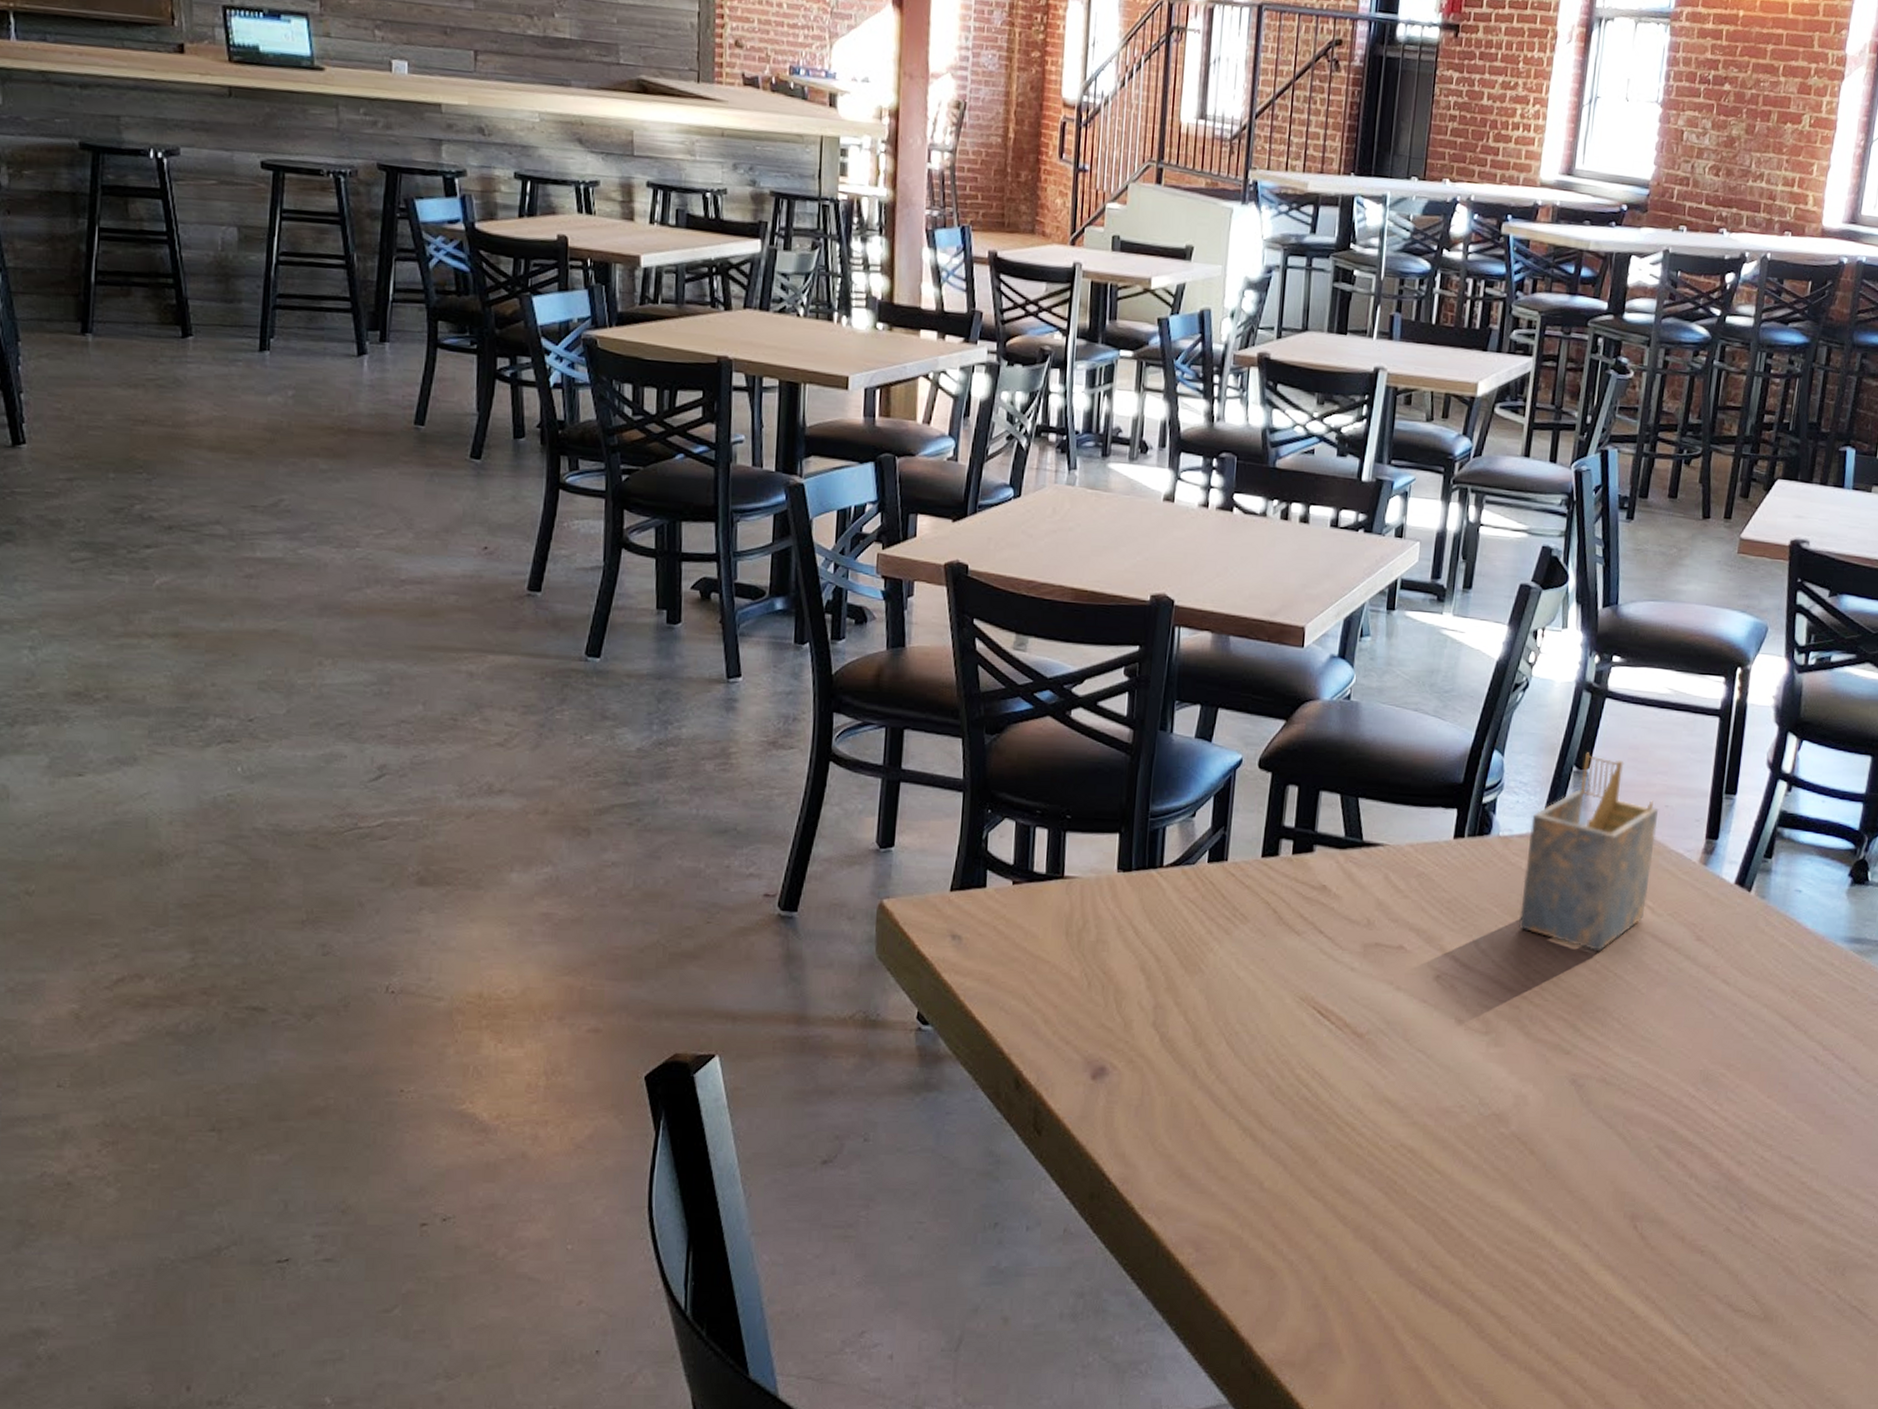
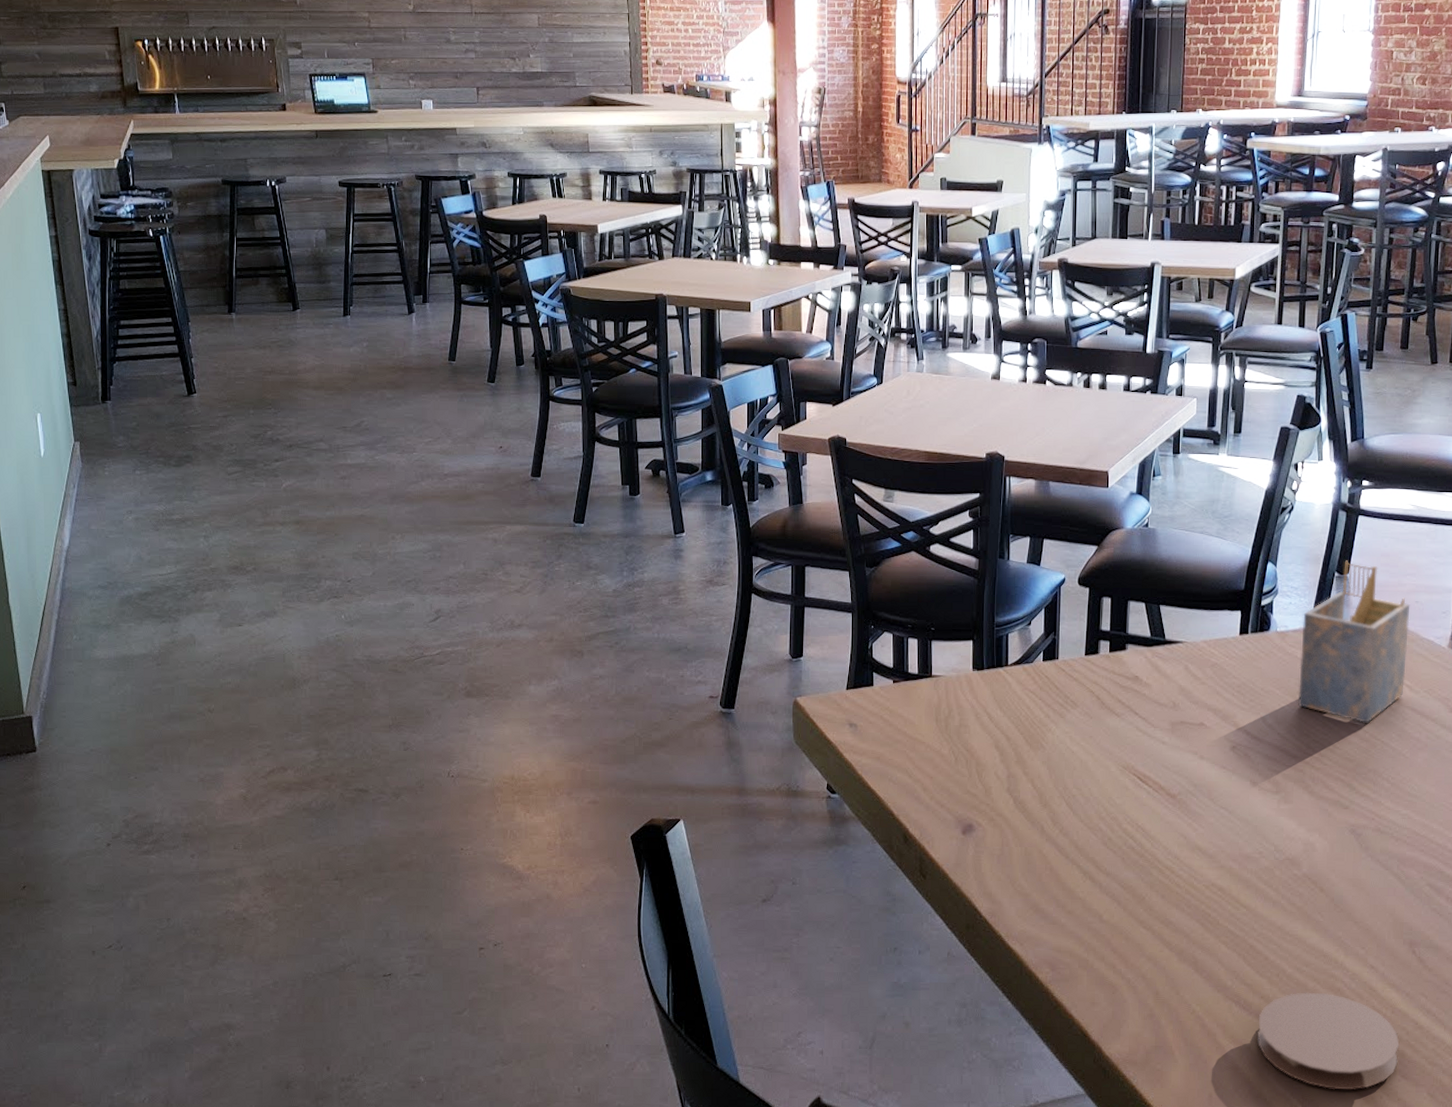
coaster: none [1443,1276,1611,1393] -> present [1257,992,1400,1090]

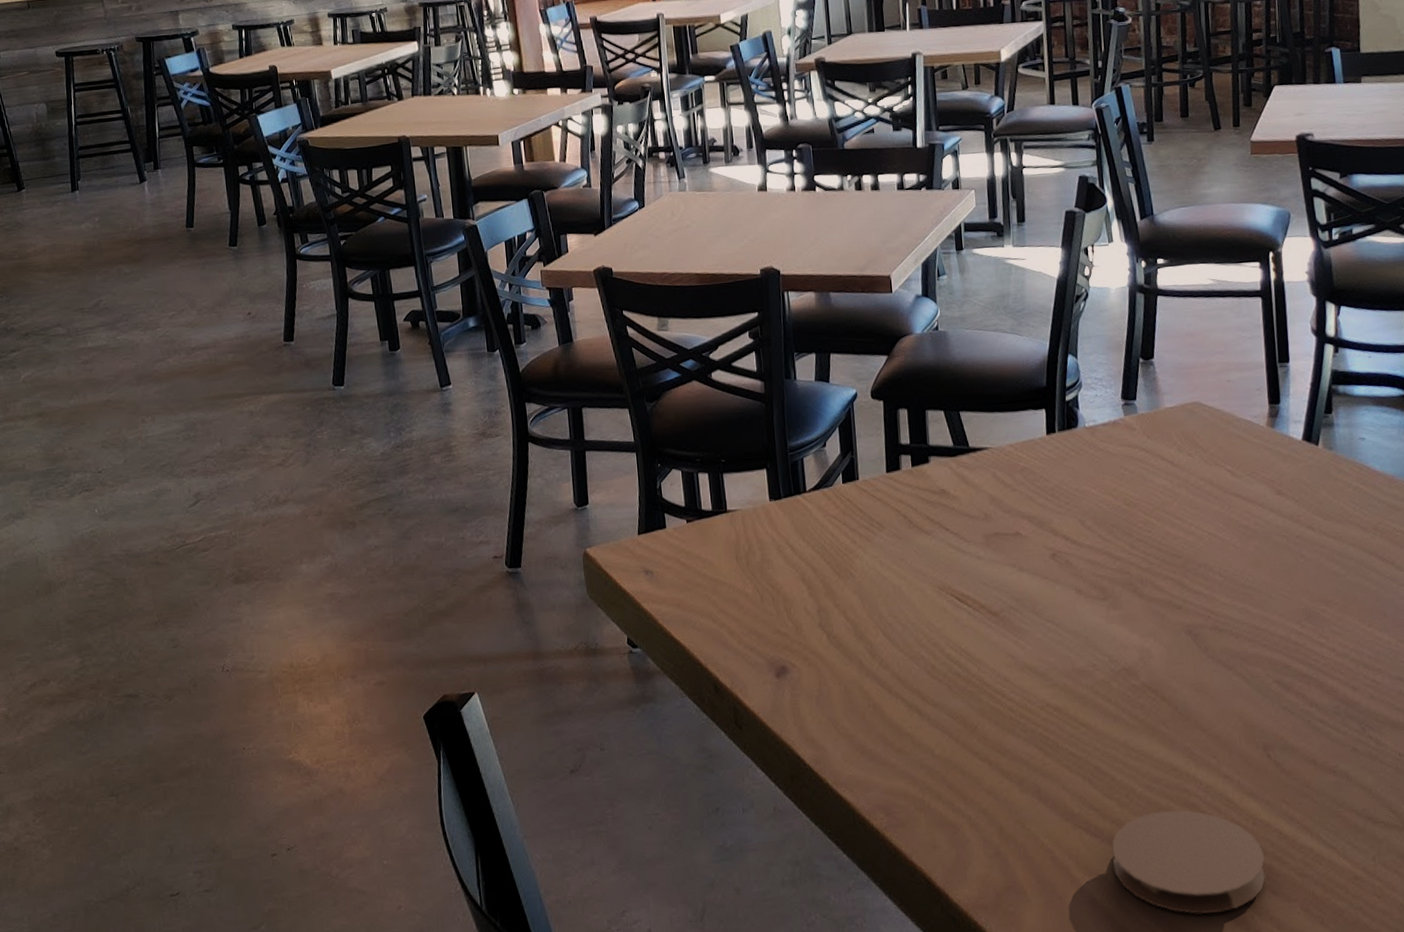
napkin holder: present [1297,560,1410,723] -> none [1111,344,1226,515]

